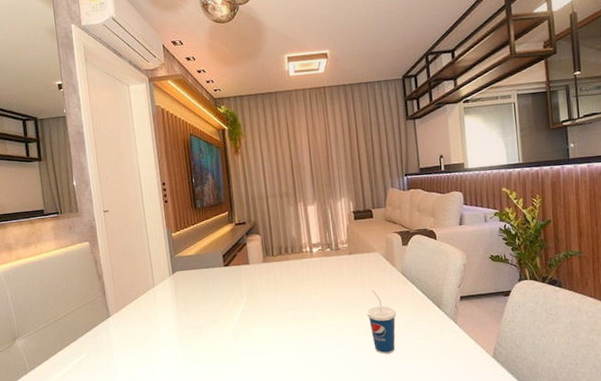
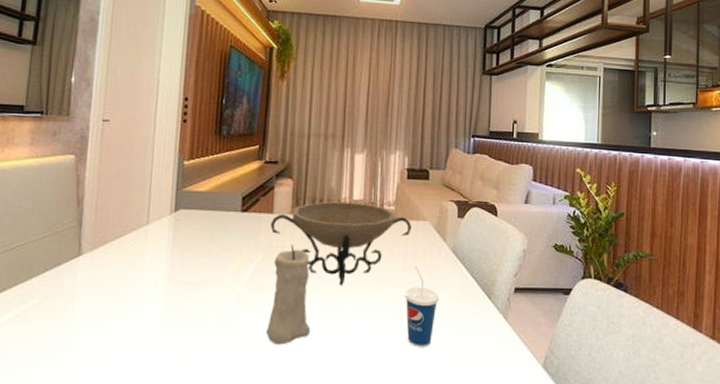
decorative bowl: none [248,245,365,313] -> present [270,201,412,285]
candle: none [257,286,295,365] -> present [266,244,311,345]

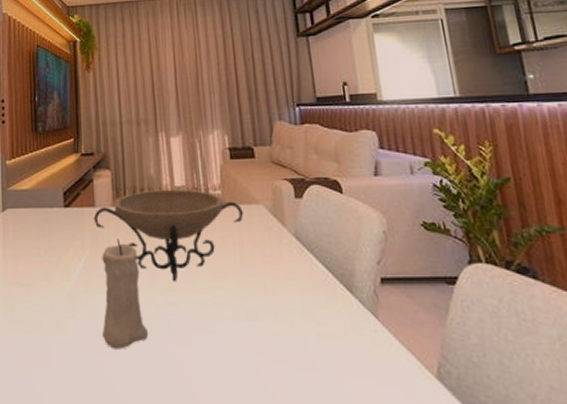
cup: present [404,266,439,347] -> none [246,256,289,352]

